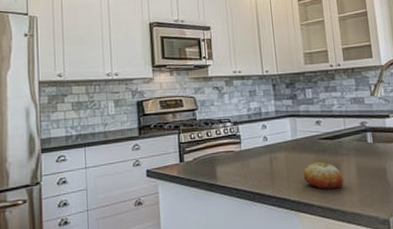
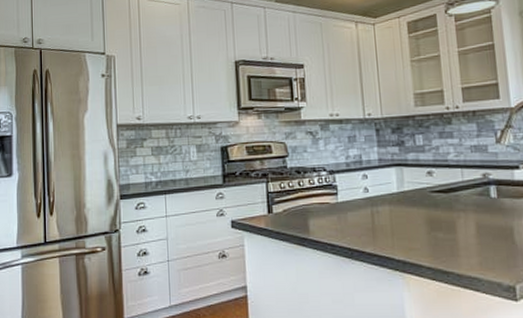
fruit: present [303,162,344,189] -> none [410,218,460,249]

